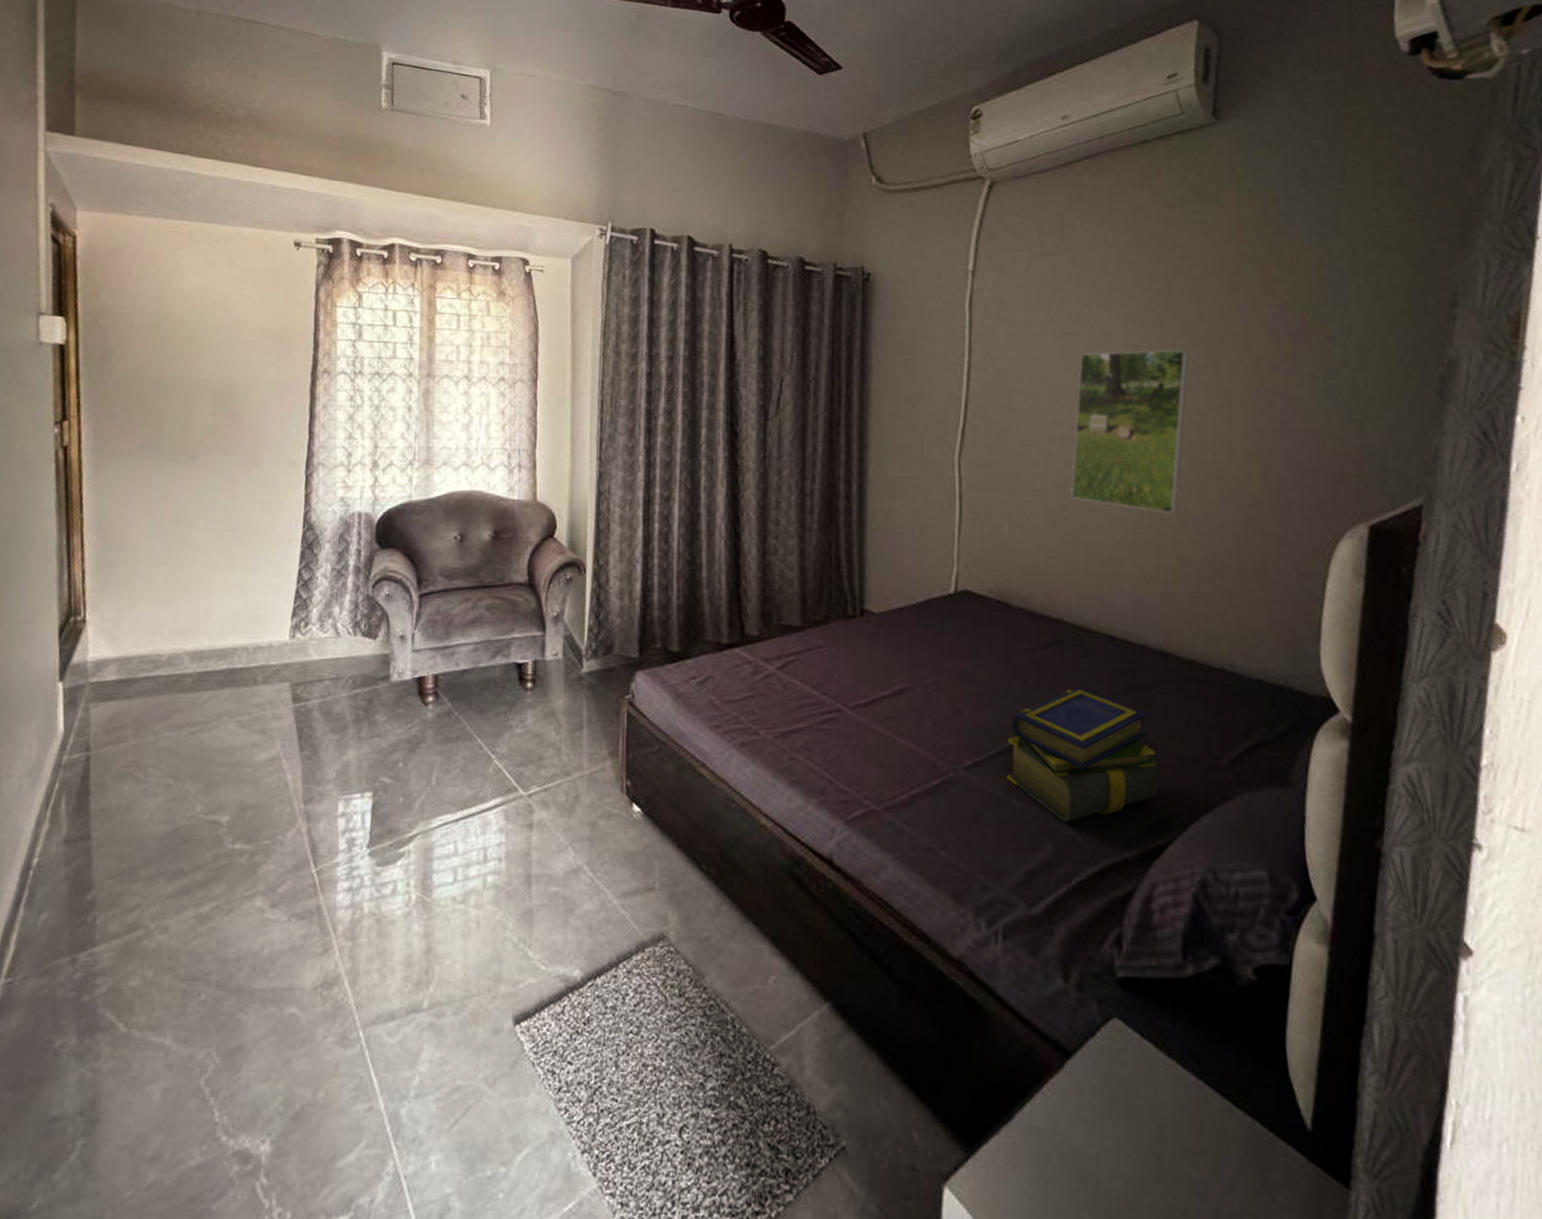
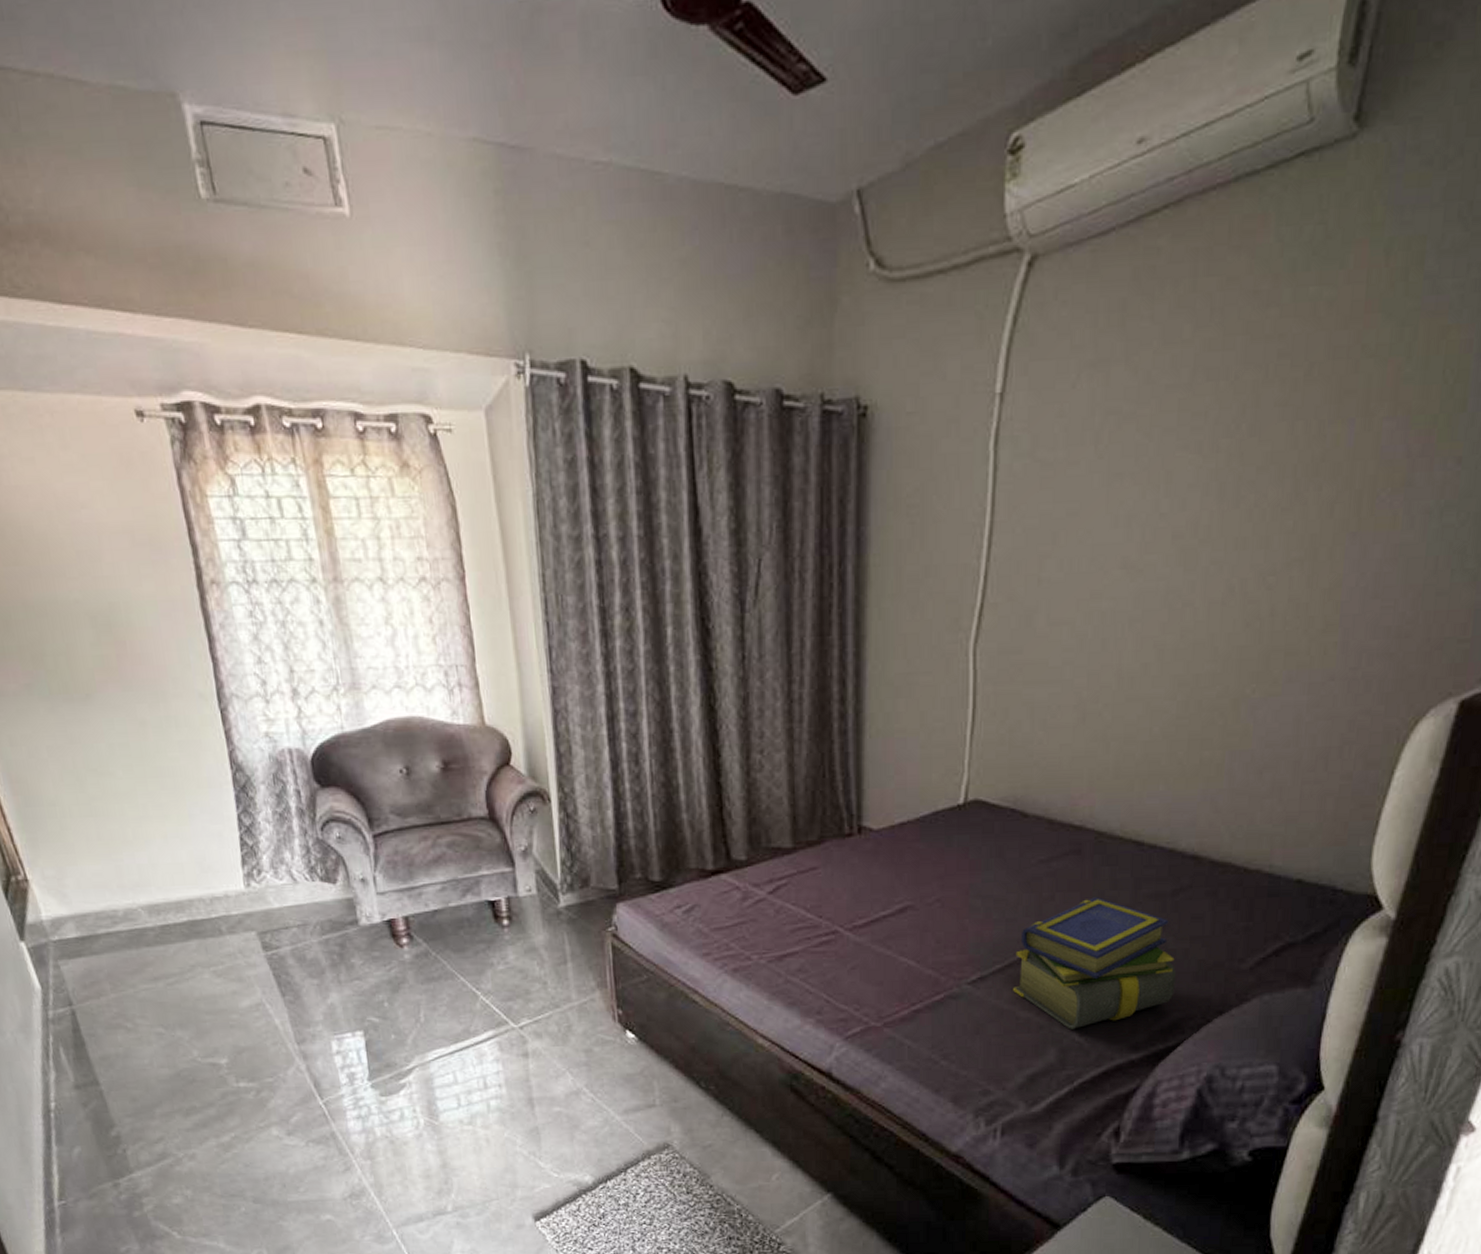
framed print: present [1071,349,1190,515] -> none [1106,487,1272,700]

